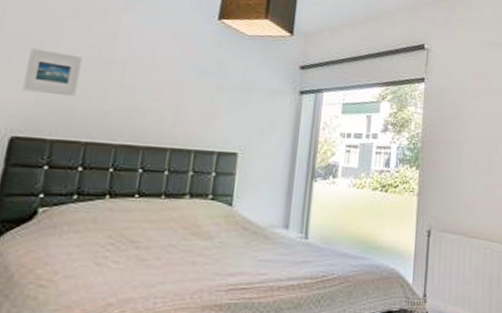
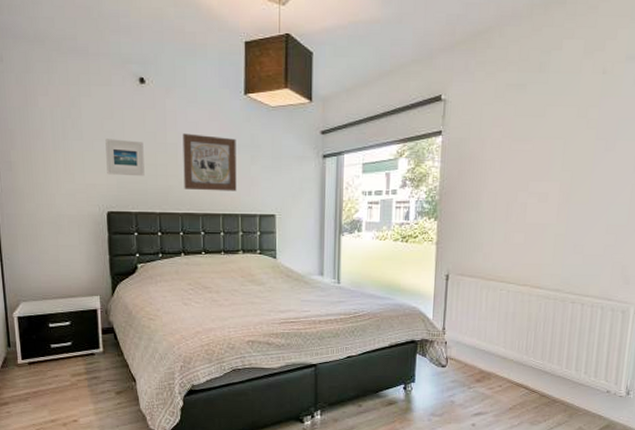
wall art: none [125,52,202,123] -> present [182,133,237,192]

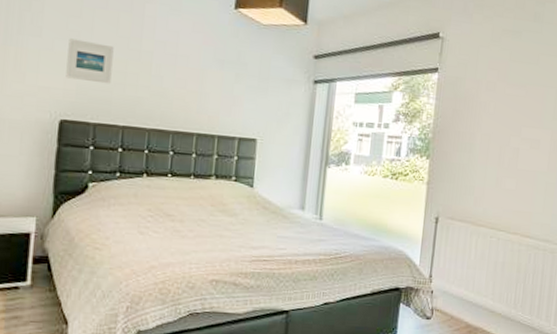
wall art: present [182,133,237,192] -> none [155,42,221,110]

